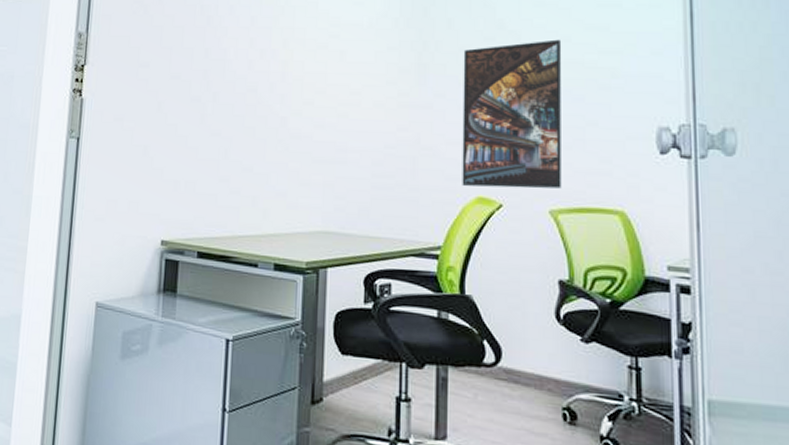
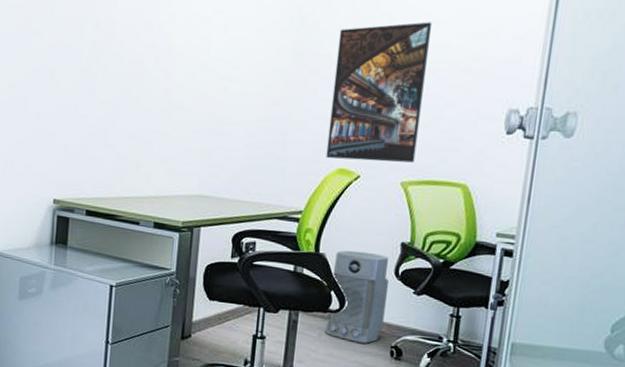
air purifier: none [481,290,551,405] -> present [324,250,390,344]

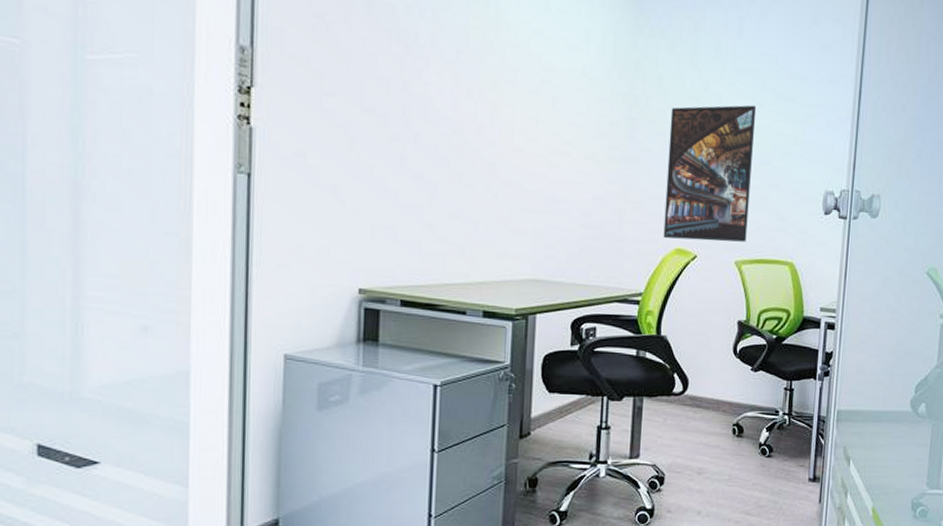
air purifier: present [324,250,390,344] -> none [669,331,729,424]

